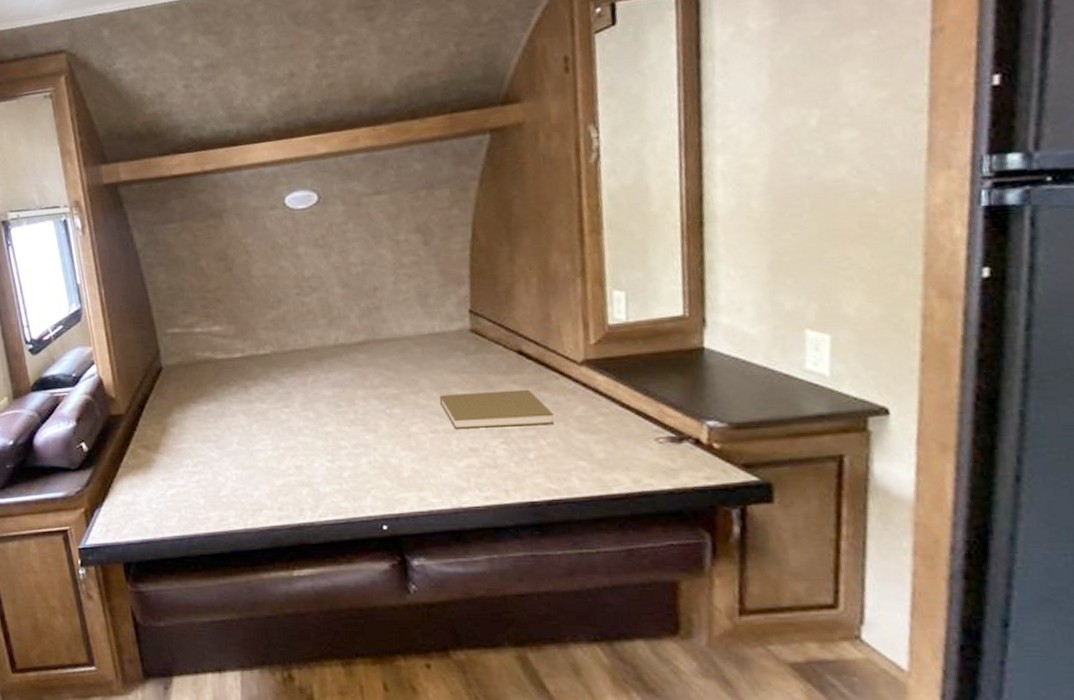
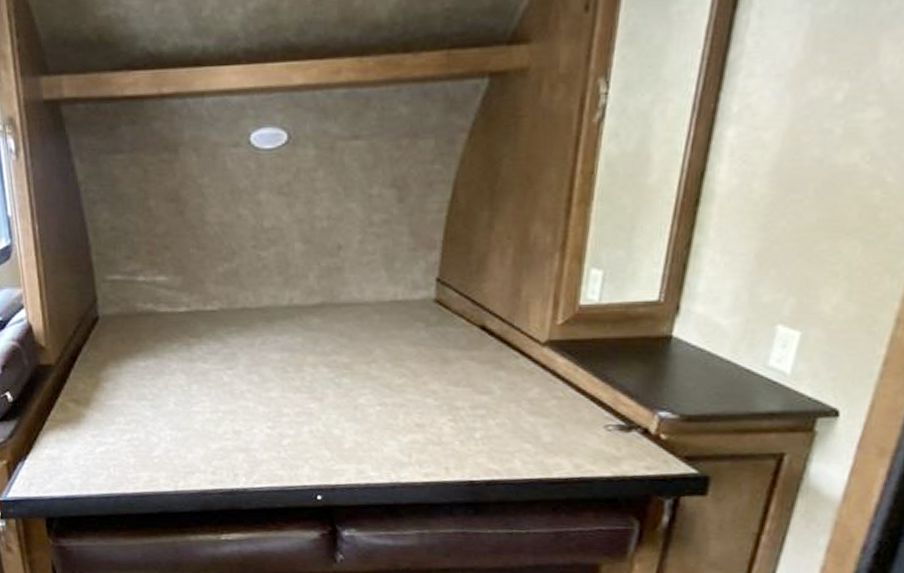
book: present [440,389,554,429] -> none [392,366,507,405]

